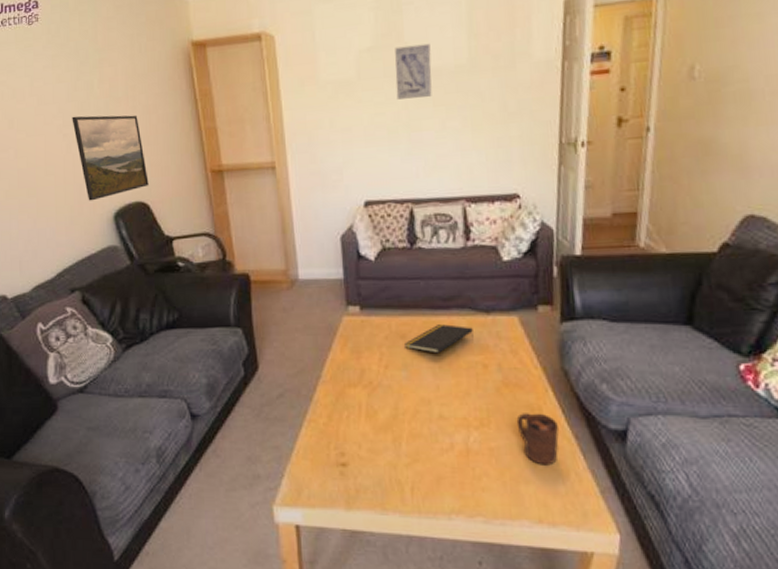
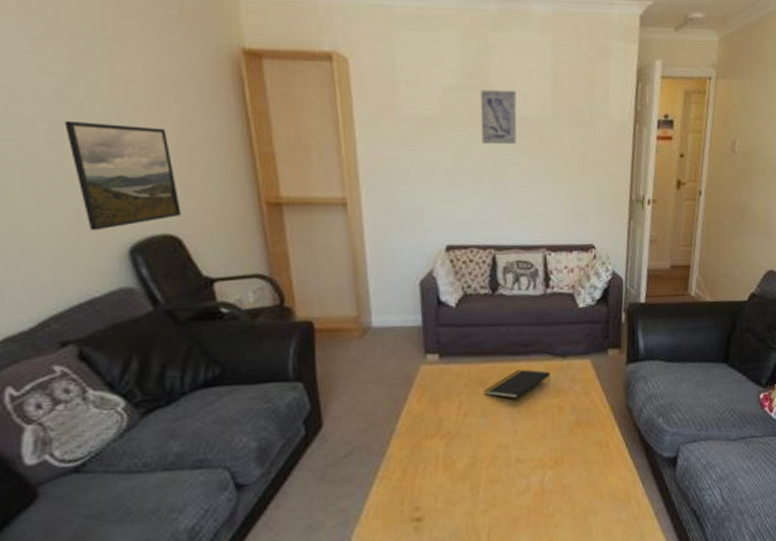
cup: present [516,413,559,466] -> none [587,448,623,496]

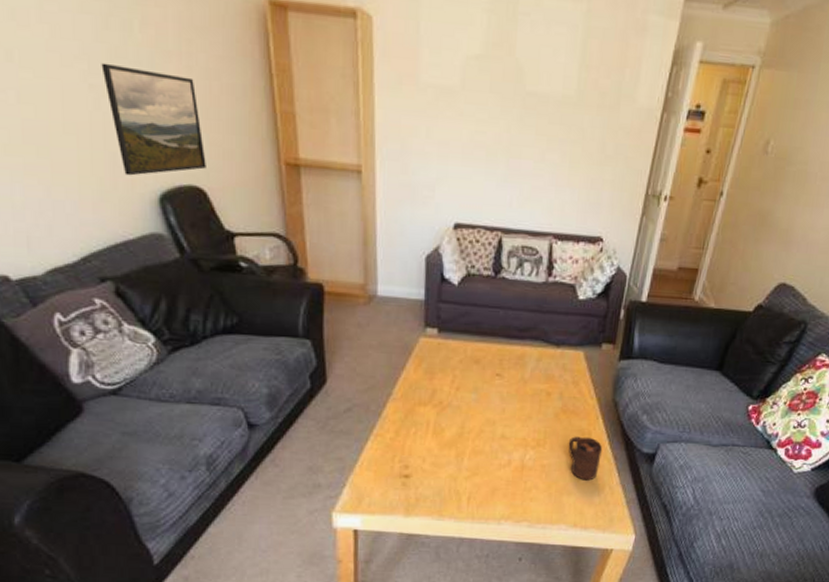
wall art: present [480,90,517,145] -> none [500,61,541,125]
notepad: present [484,369,550,399] -> none [478,353,543,380]
cup: none [587,448,623,496] -> present [568,436,602,481]

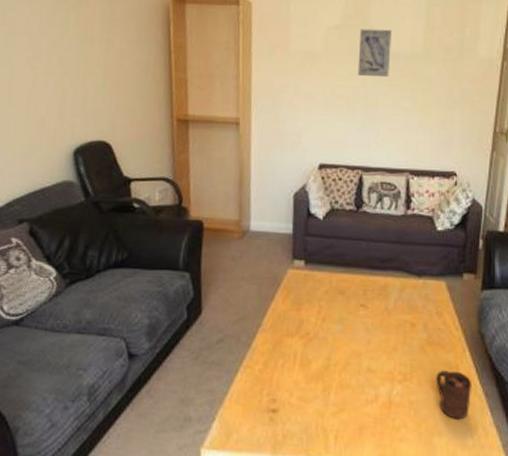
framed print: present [101,62,206,176] -> none [42,50,114,135]
wall art: none [500,61,541,125] -> present [357,29,392,78]

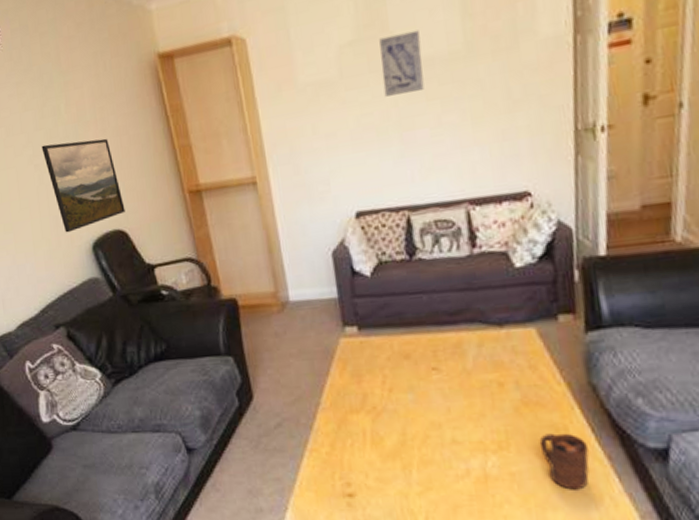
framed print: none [42,50,114,135] -> present [41,138,125,233]

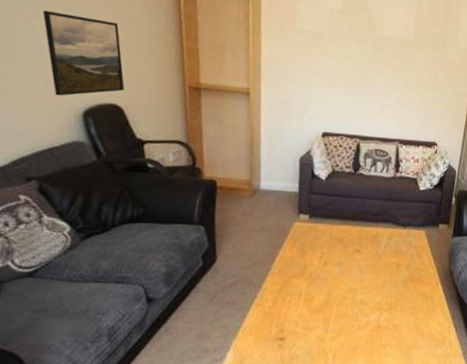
wall art: present [379,30,424,97] -> none [357,14,388,60]
cup: present [539,433,589,490] -> none [415,300,442,337]

